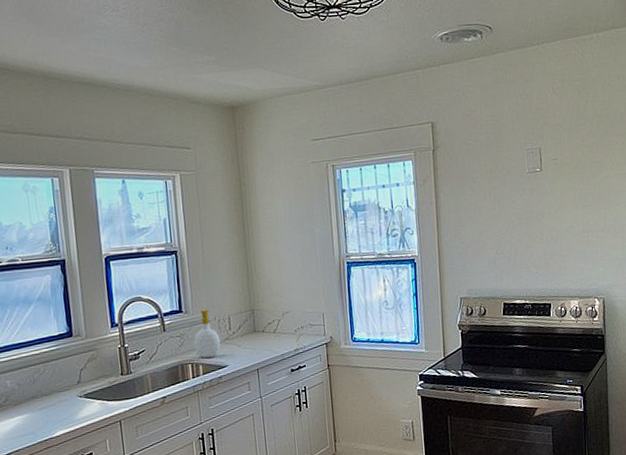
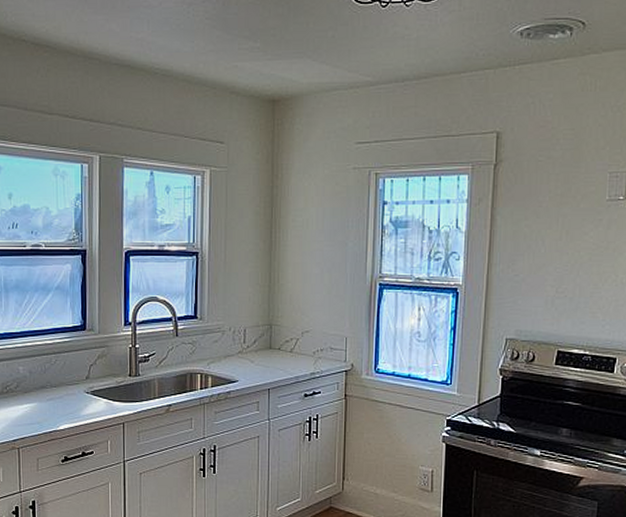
soap bottle: present [194,310,221,358] -> none [206,318,233,371]

